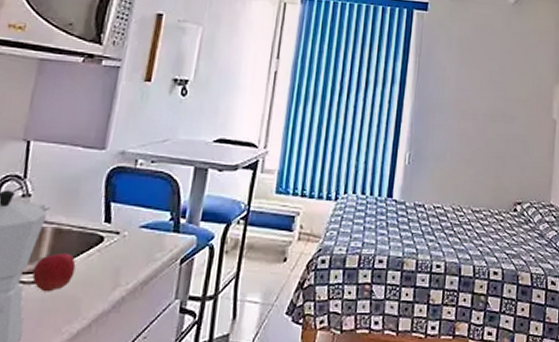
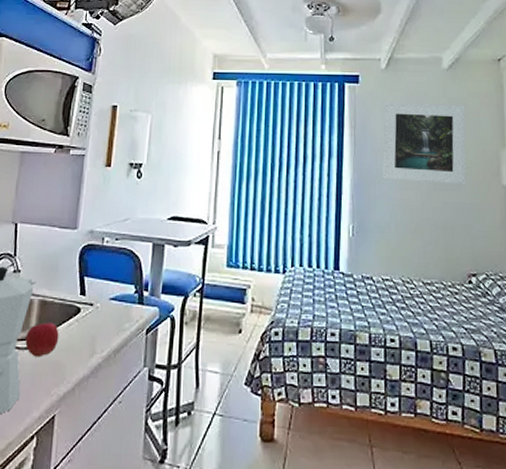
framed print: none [442,32,526,117] -> present [382,102,466,185]

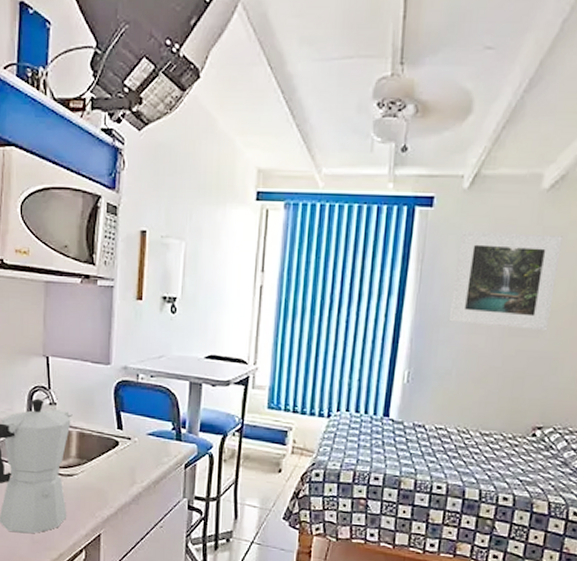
apple: present [25,322,59,358] -> none [67,453,99,484]

